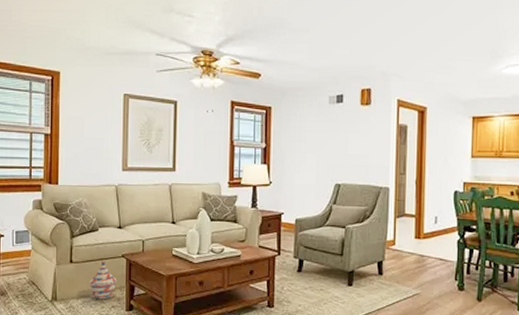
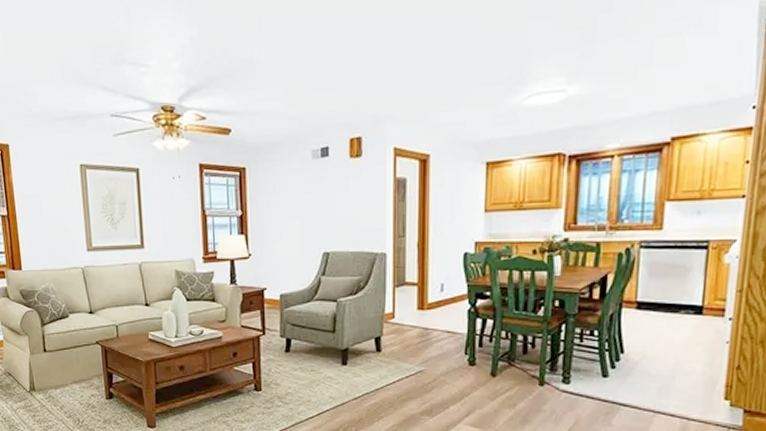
woven basket: present [89,261,117,300] -> none [65,348,94,388]

